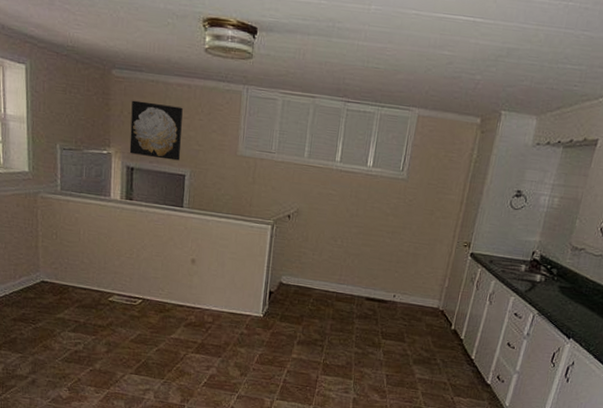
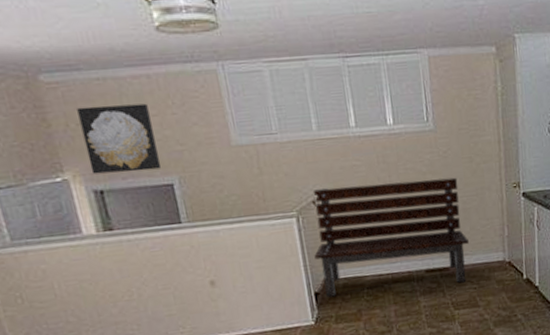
bench: none [277,206,415,318] -> present [313,177,469,298]

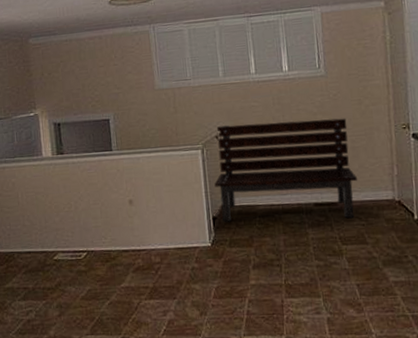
wall art: present [77,103,162,174] -> none [50,57,103,111]

